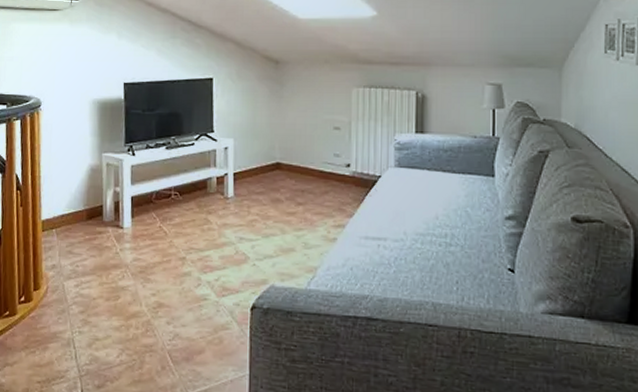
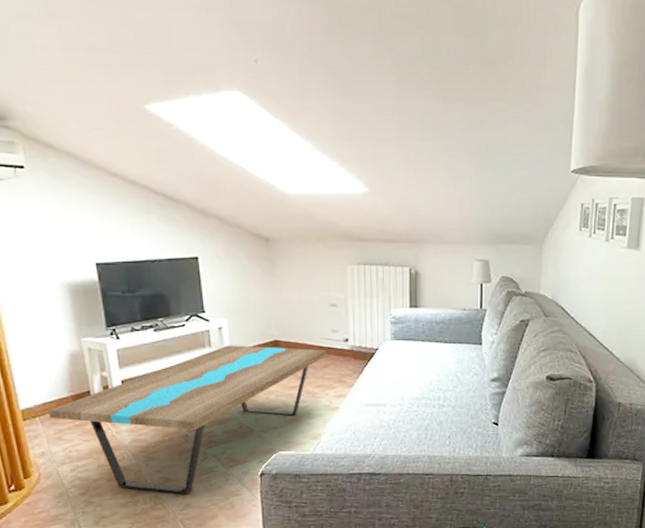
coffee table: none [64,165,328,323] -> present [48,345,327,495]

